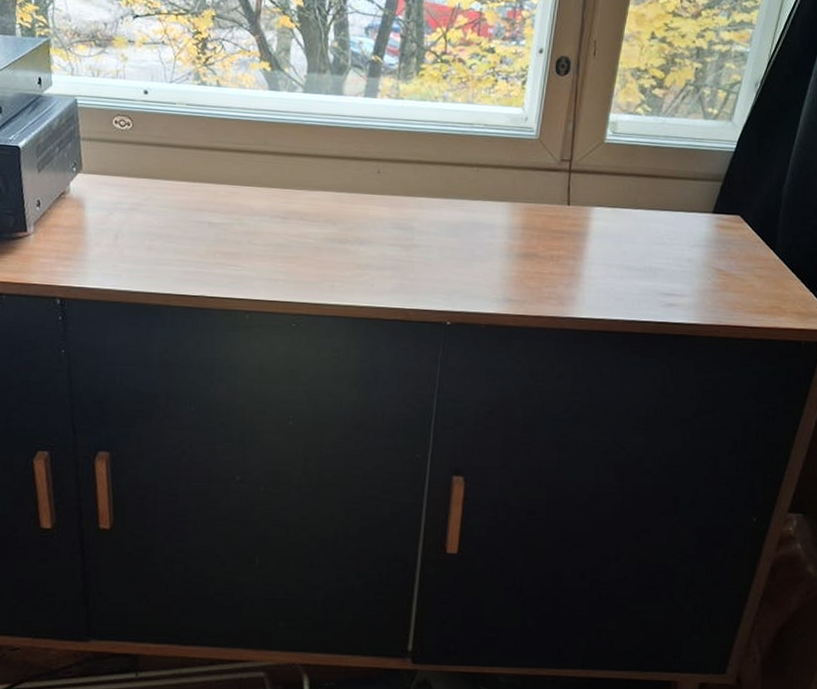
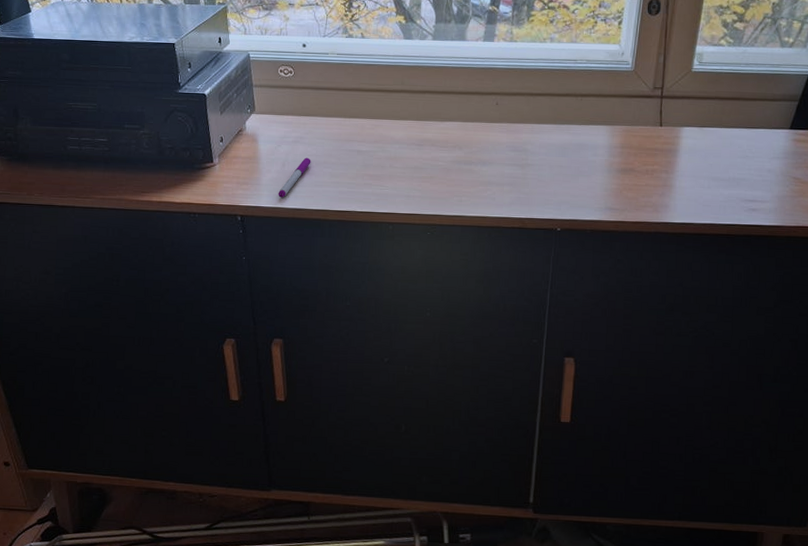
pen: none [108,229,151,277] -> present [278,157,311,198]

